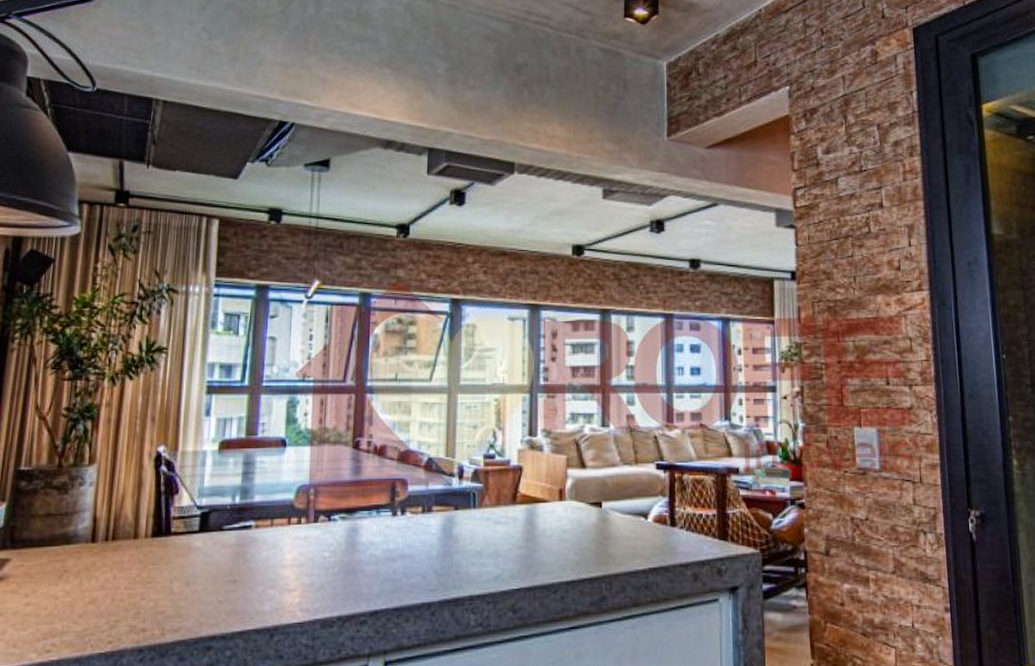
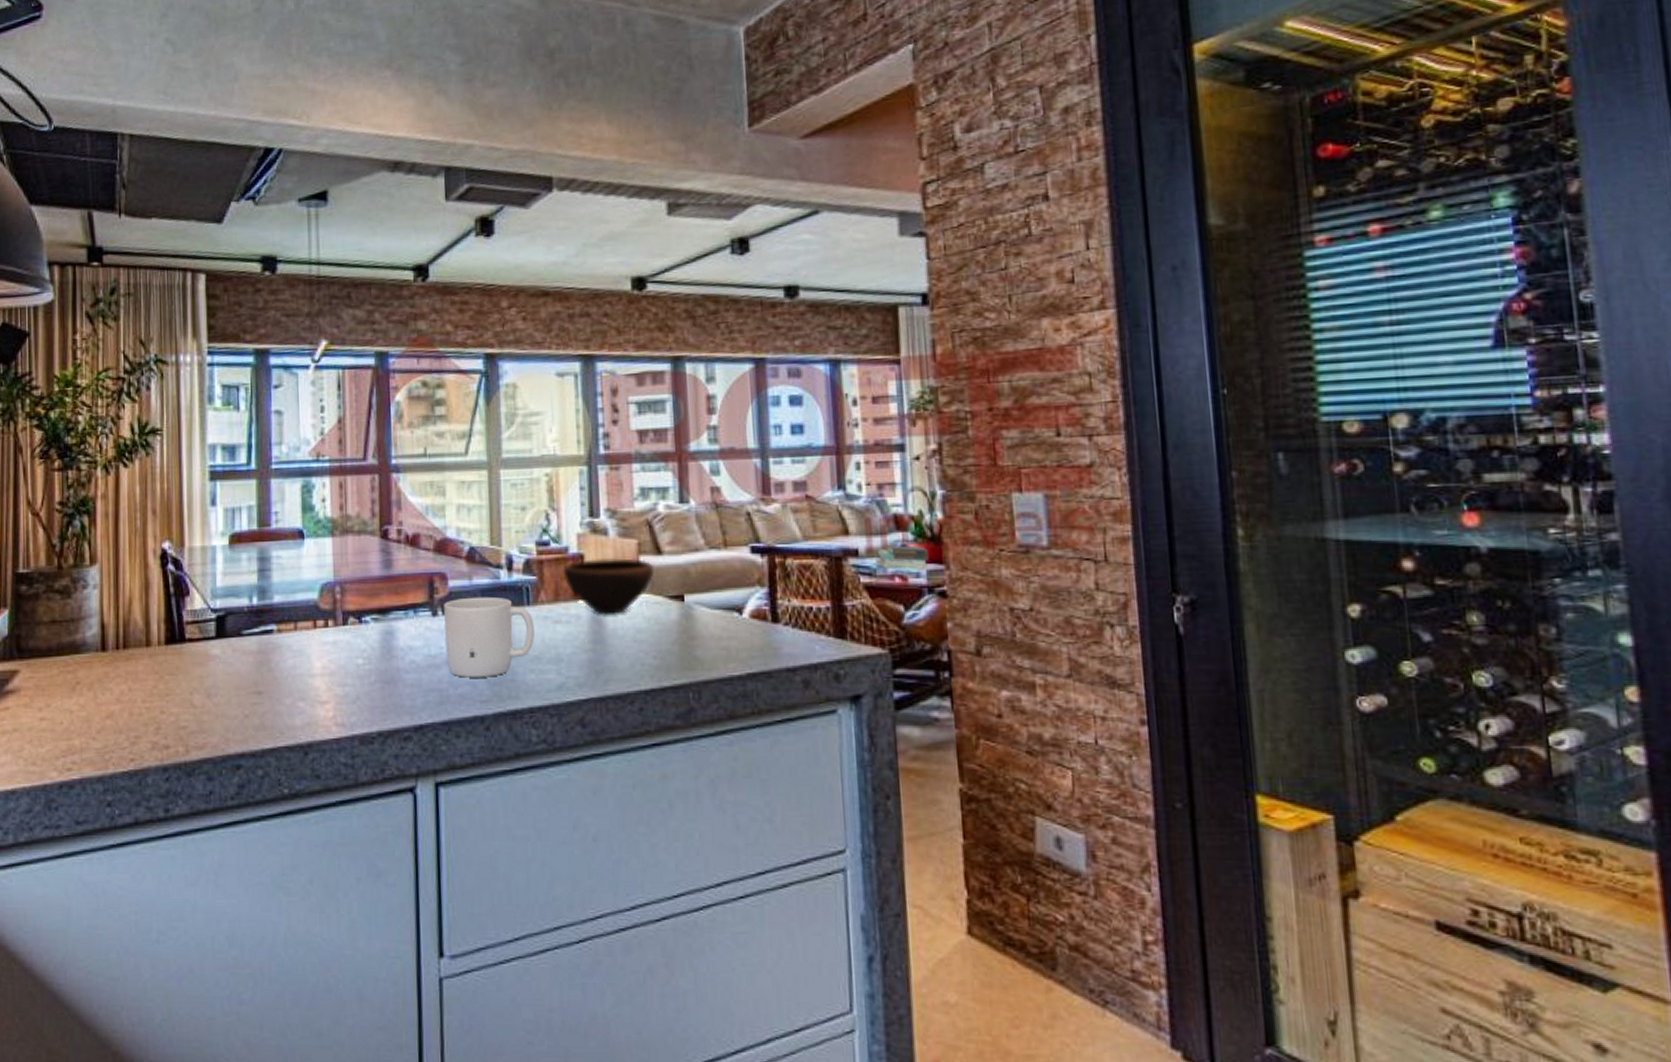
mug: none [402,500,478,570] -> present [443,596,535,678]
bowl: none [504,470,579,517] -> present [562,558,655,615]

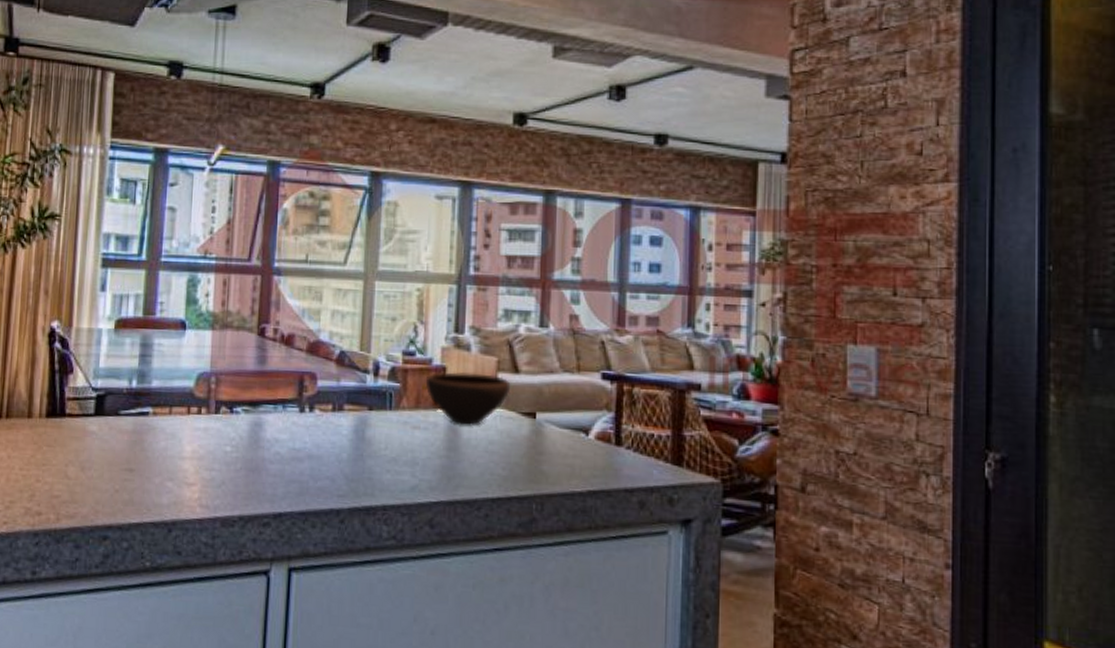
mug: present [443,596,535,678] -> none [309,397,394,474]
books: present [875,545,929,571] -> none [716,383,765,409]

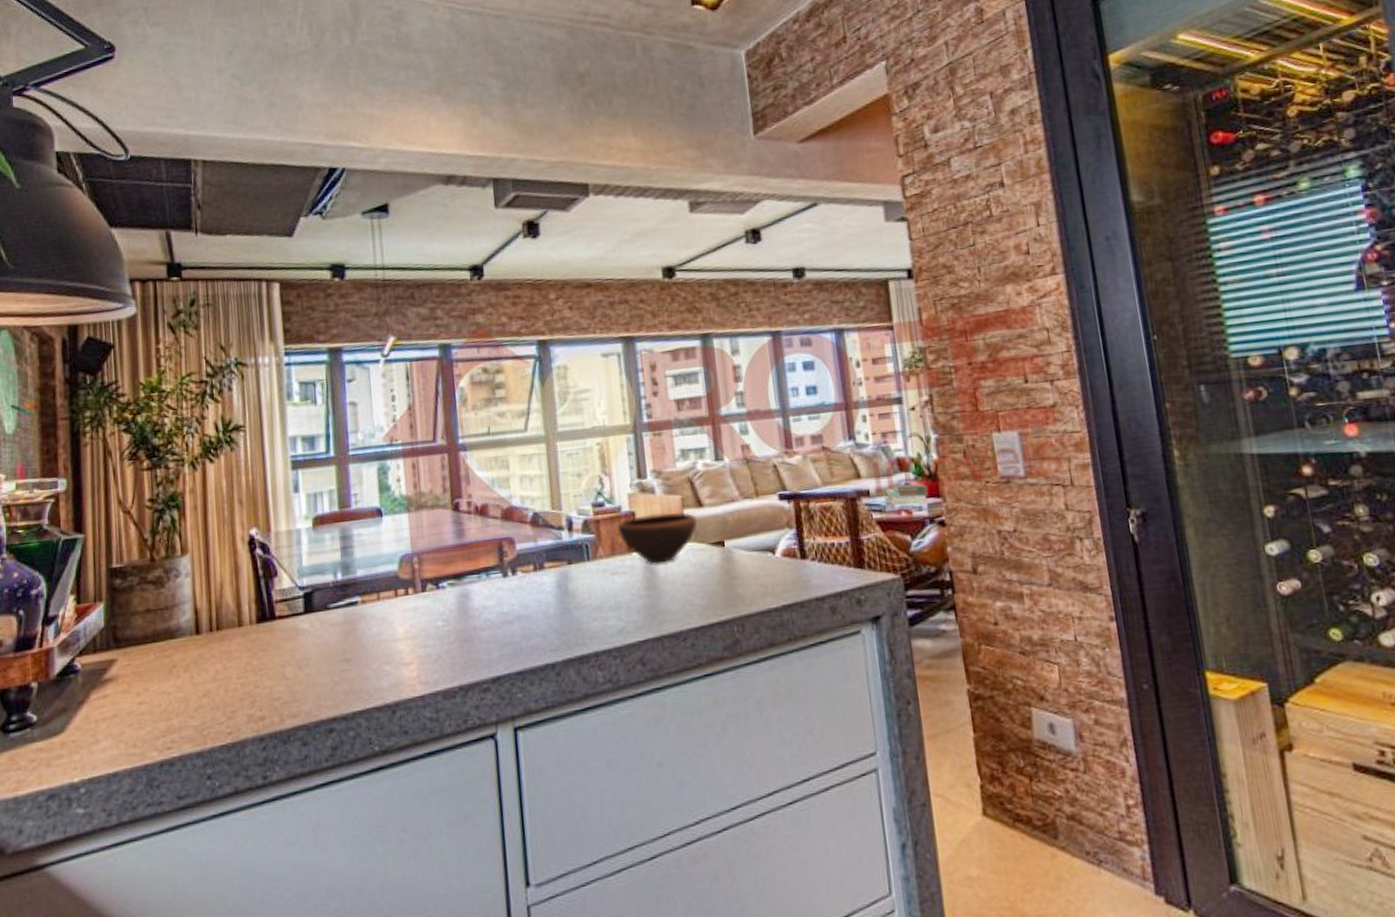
books: none [716,383,765,409] -> present [884,483,928,506]

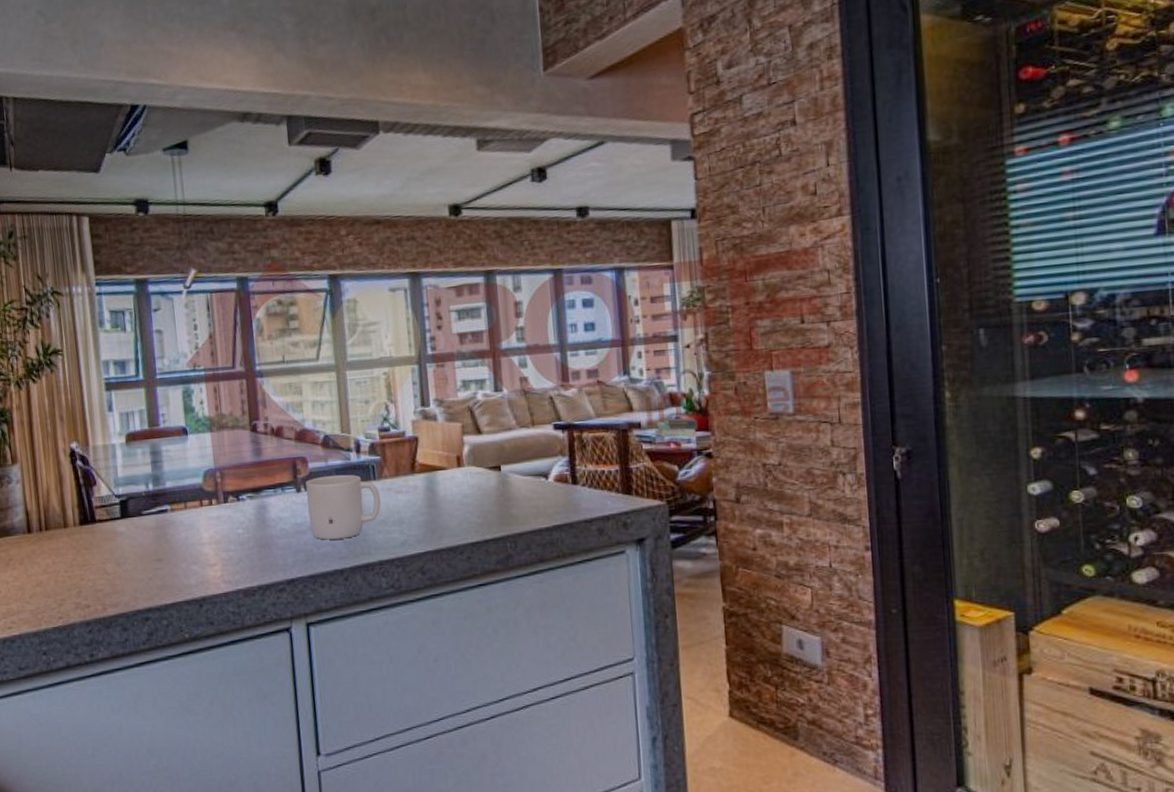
mug: none [512,555,596,631] -> present [305,474,381,540]
bowl: present [617,511,698,564] -> none [401,438,476,485]

